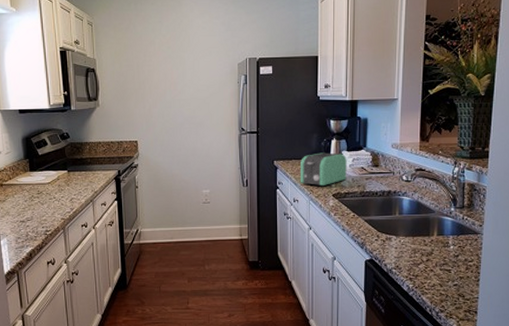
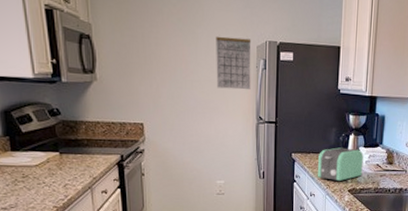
calendar: none [201,58,233,105] -> present [216,36,251,90]

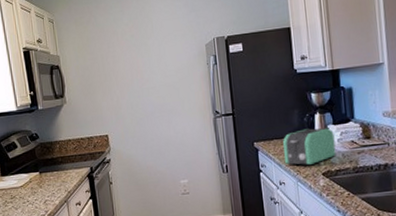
calendar: present [216,36,251,90] -> none [166,39,204,91]

